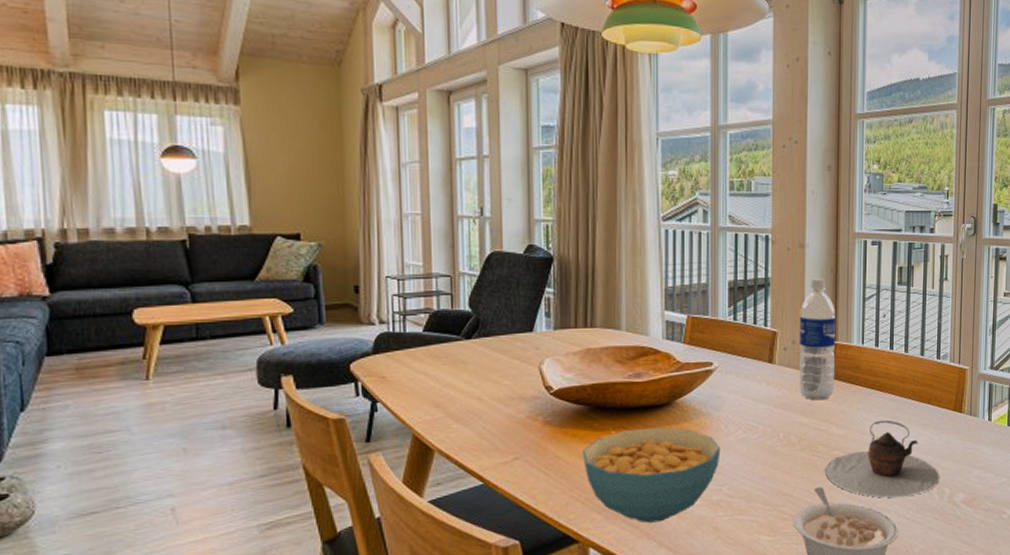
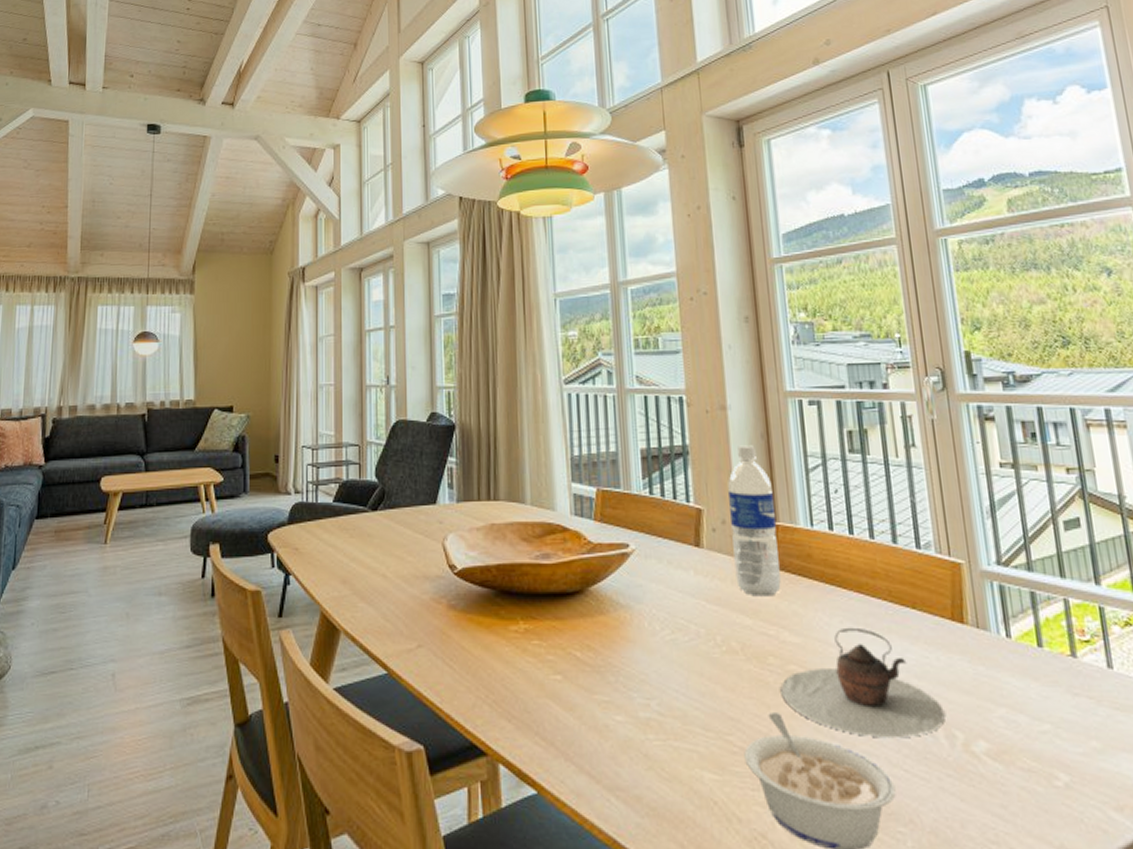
cereal bowl: present [582,427,721,523] -> none [488,619,646,740]

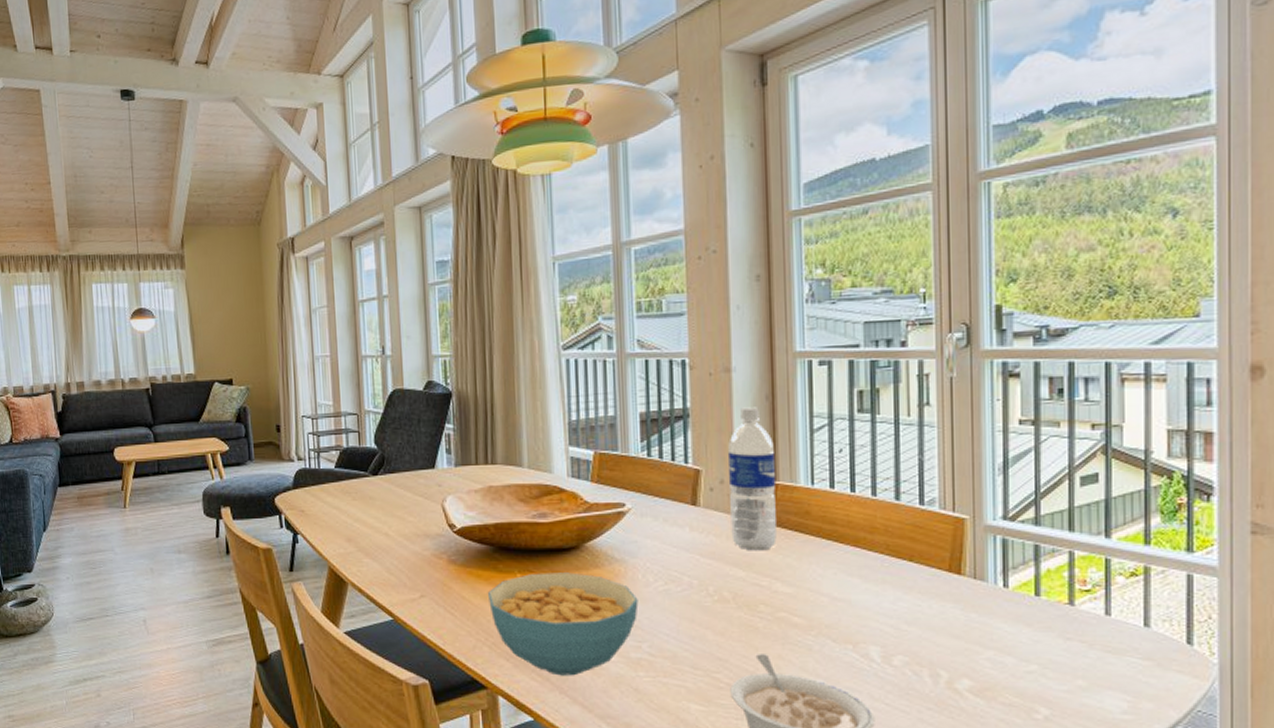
cereal bowl: none [488,619,646,740] -> present [487,572,639,676]
teapot: present [780,627,945,739] -> none [769,578,931,677]

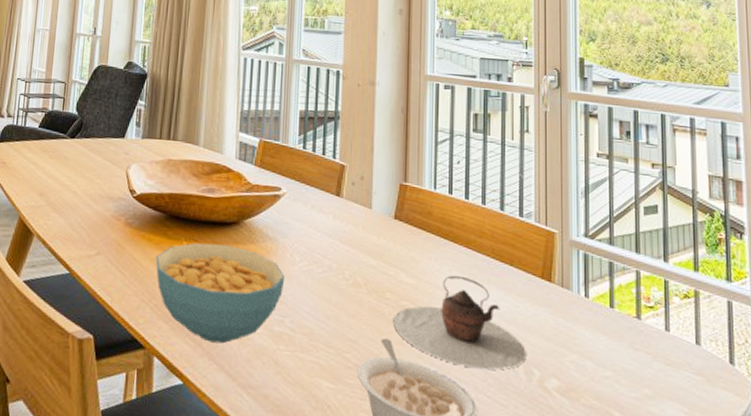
water bottle: present [728,407,777,551] -> none [367,116,407,243]
teapot: none [769,578,931,677] -> present [393,275,526,370]

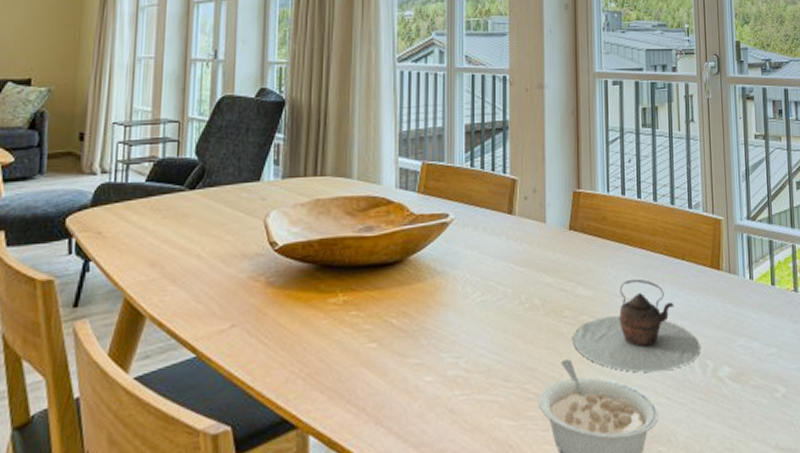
cereal bowl: present [155,243,285,344] -> none [305,288,457,404]

